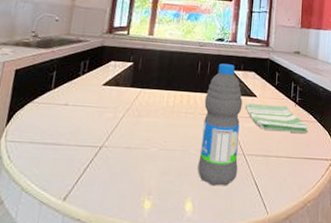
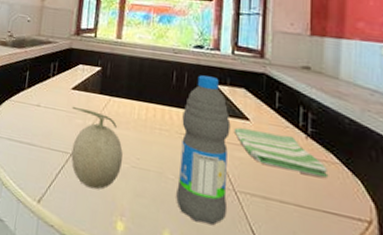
fruit: none [100,101,152,176] -> present [71,106,123,190]

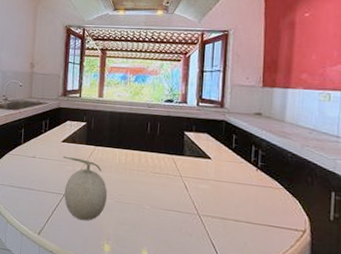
water bottle: present [176,75,231,226] -> none [152,124,196,242]
dish towel: present [233,127,329,178] -> none [198,165,274,200]

